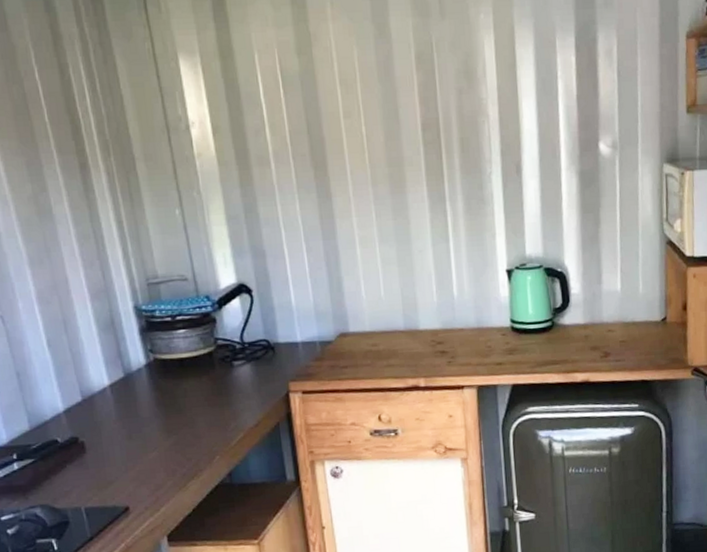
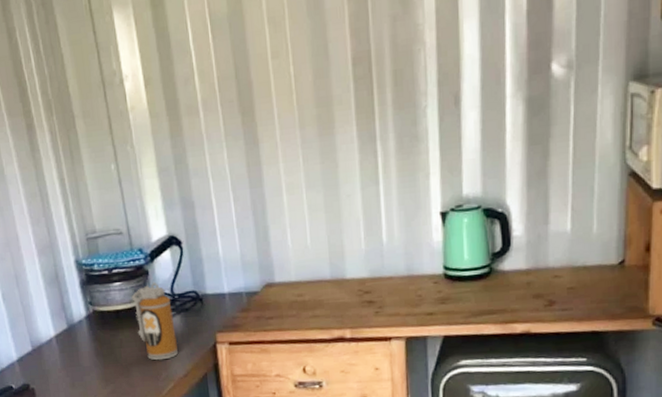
canister: none [197,329,248,411] -> present [131,282,178,361]

